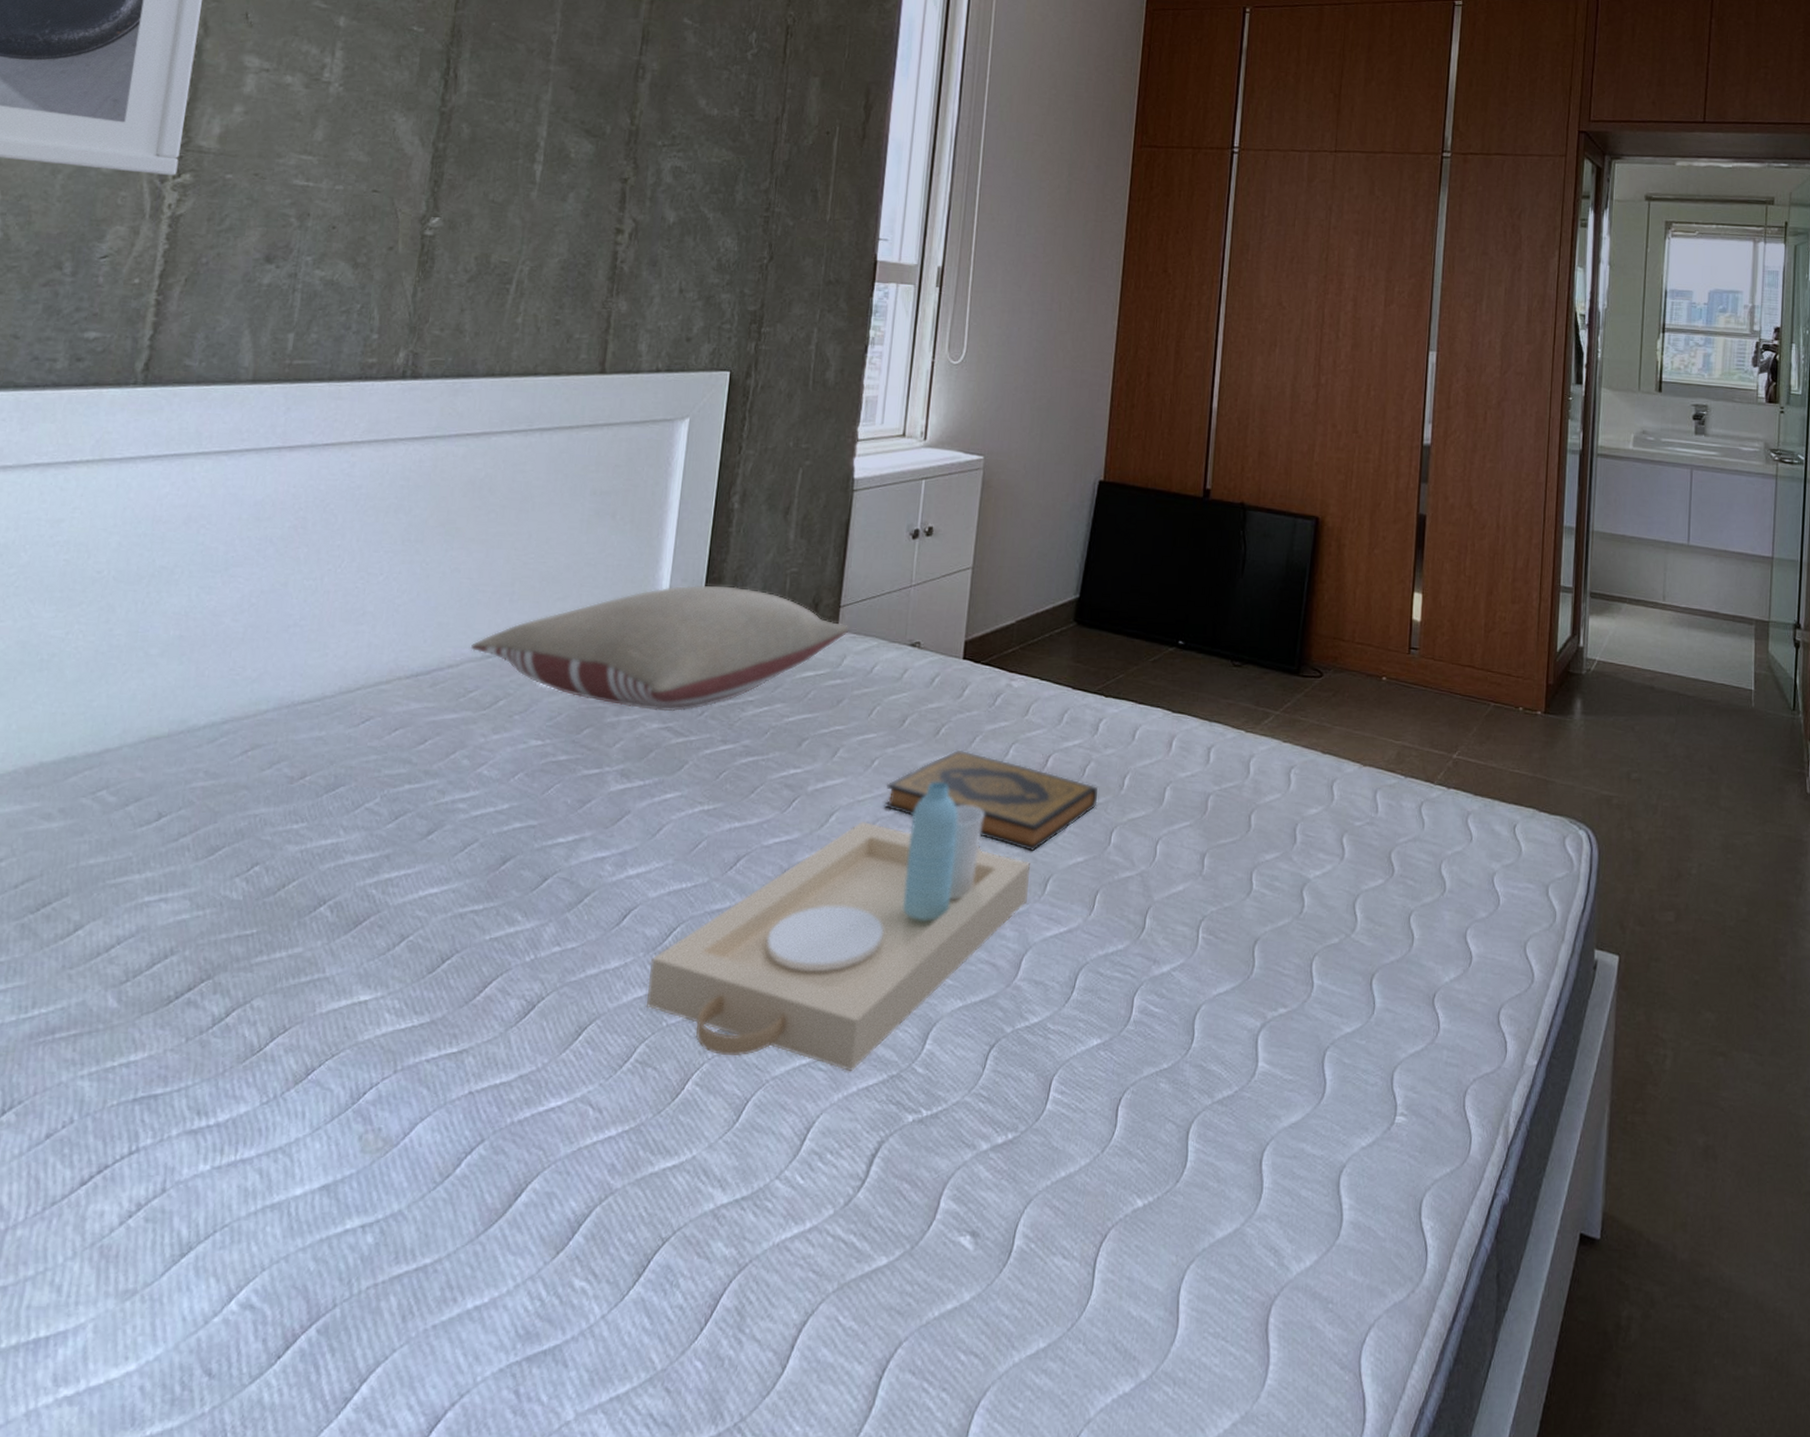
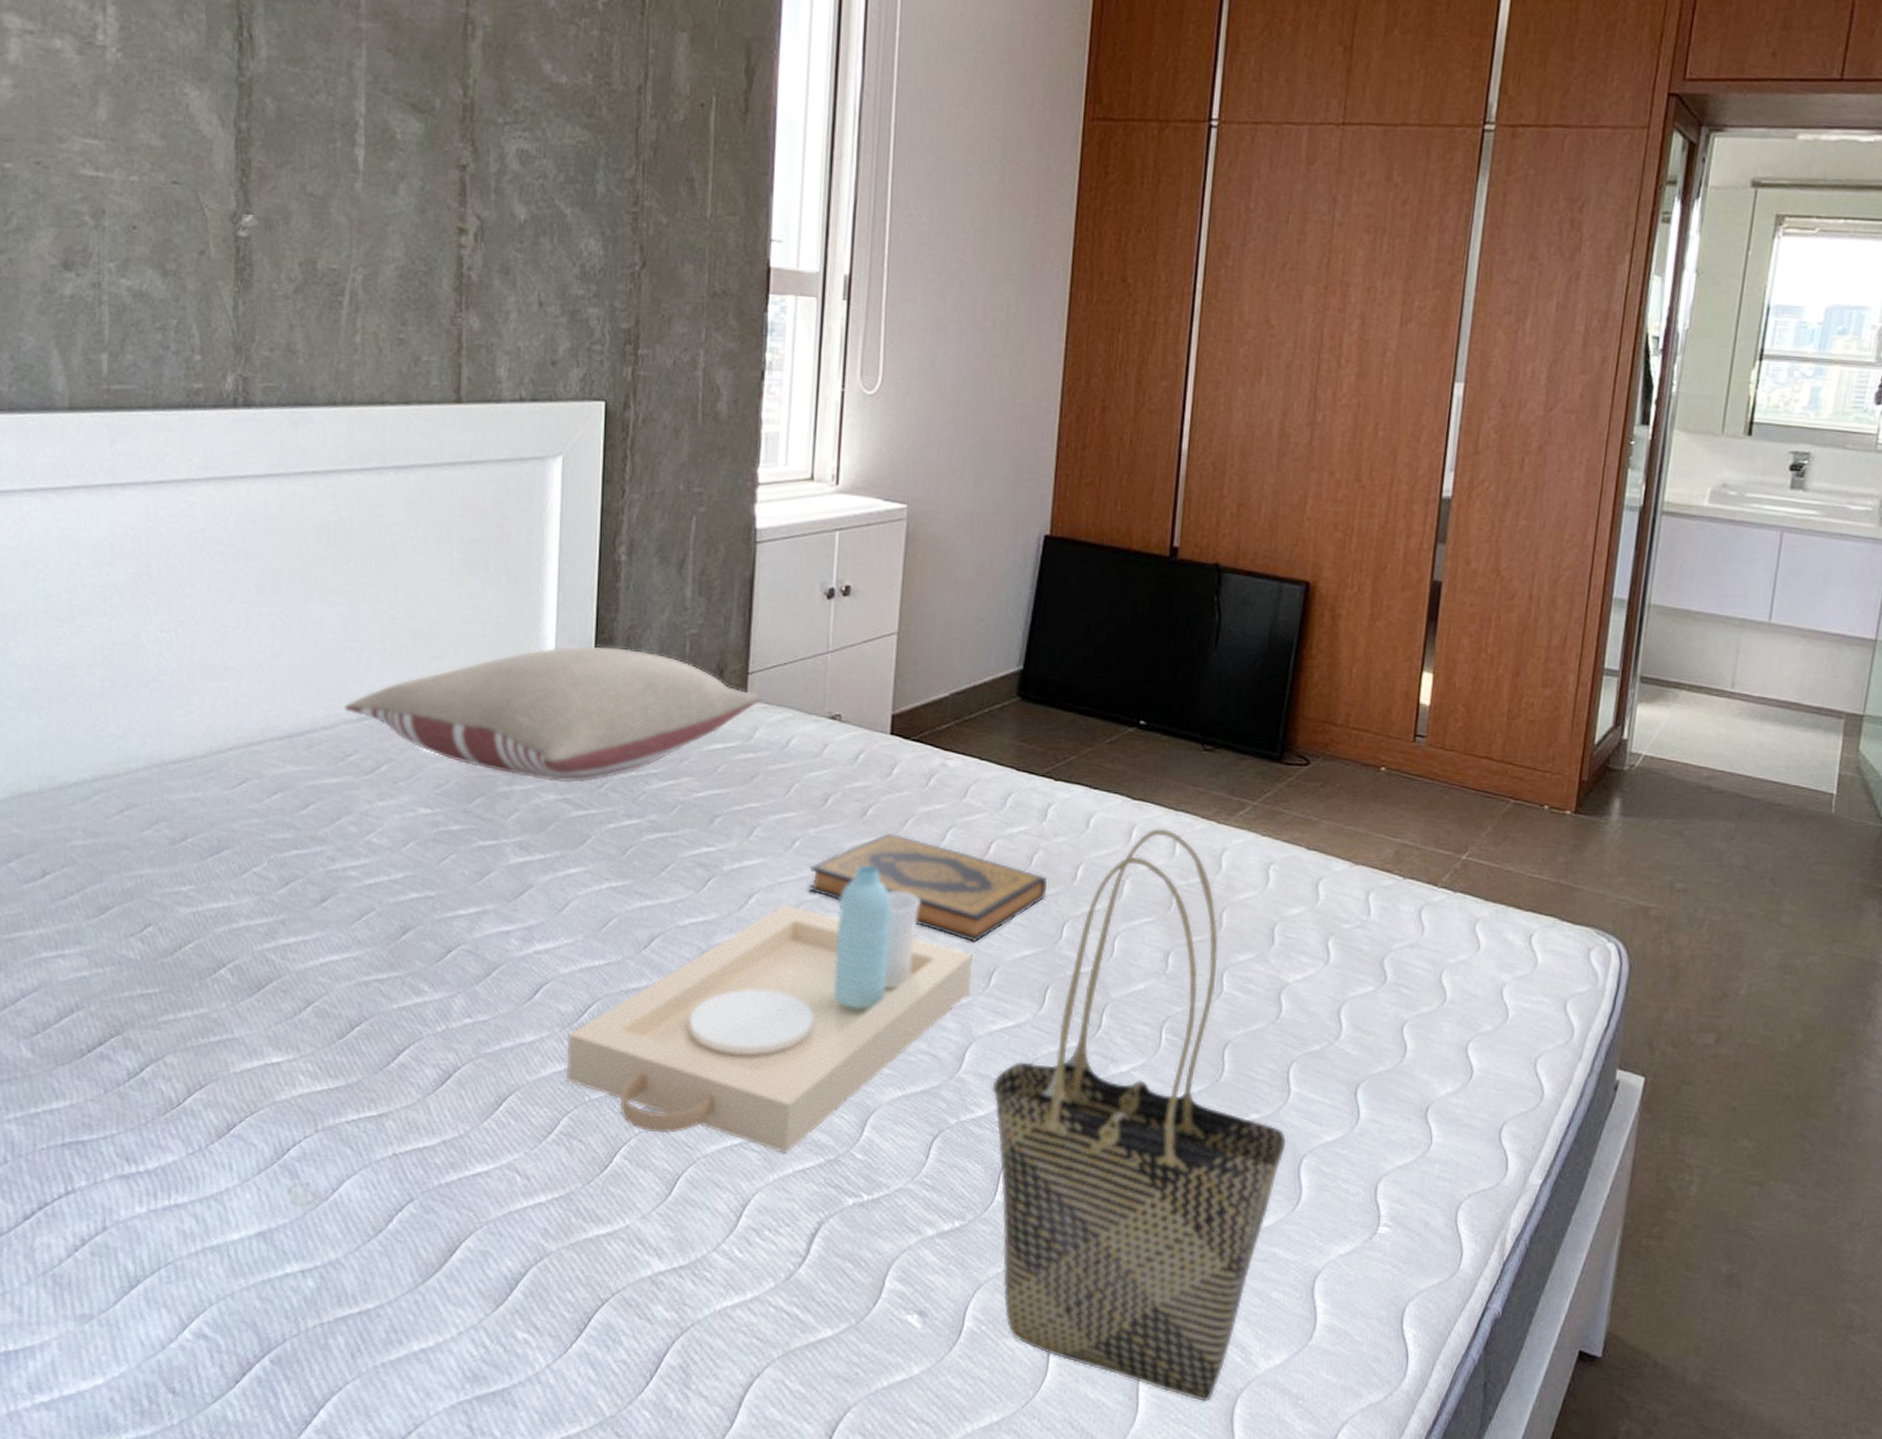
tote bag: none [1045,737,1312,1312] -> present [992,827,1287,1402]

